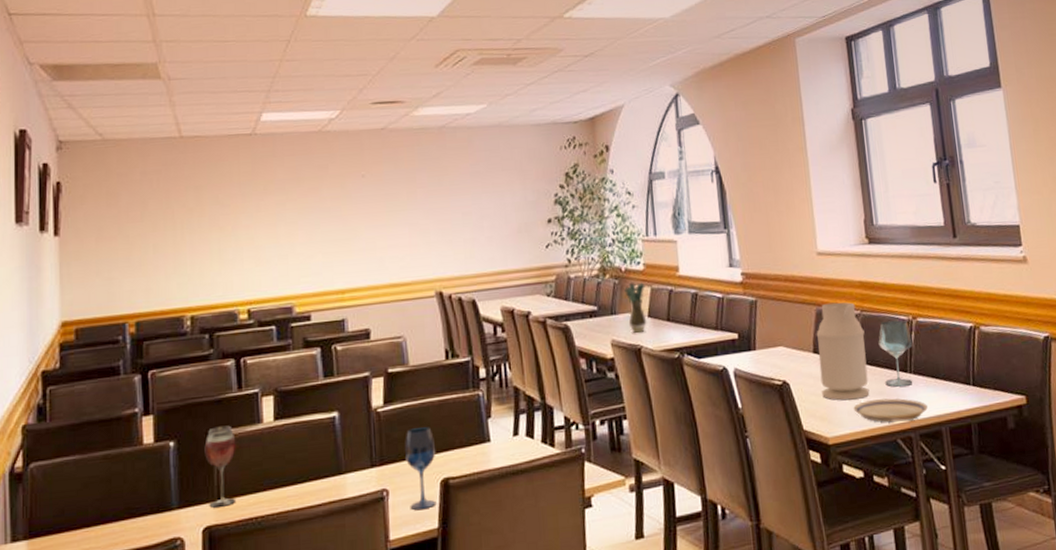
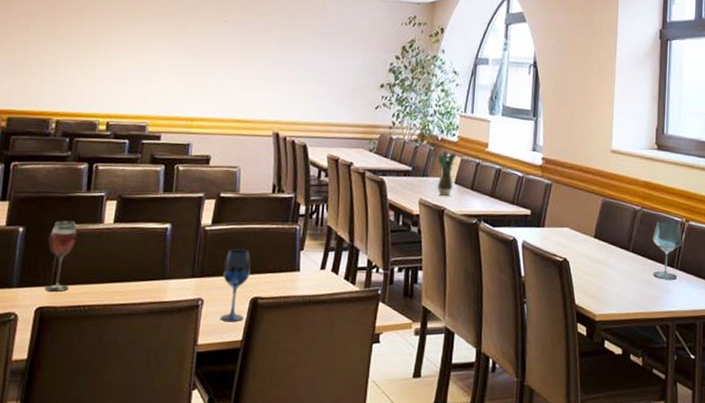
water jug: present [816,302,870,401] -> none [595,196,642,285]
plate: present [853,398,928,423] -> none [622,287,687,311]

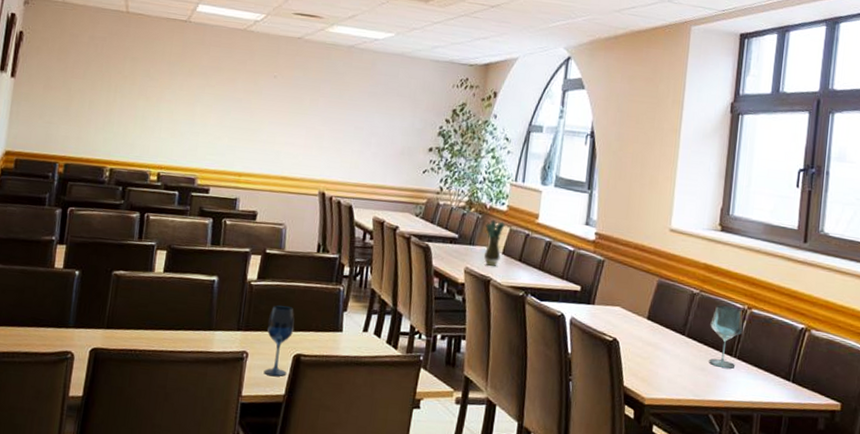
wineglass: present [44,220,78,292] -> none [99,266,130,335]

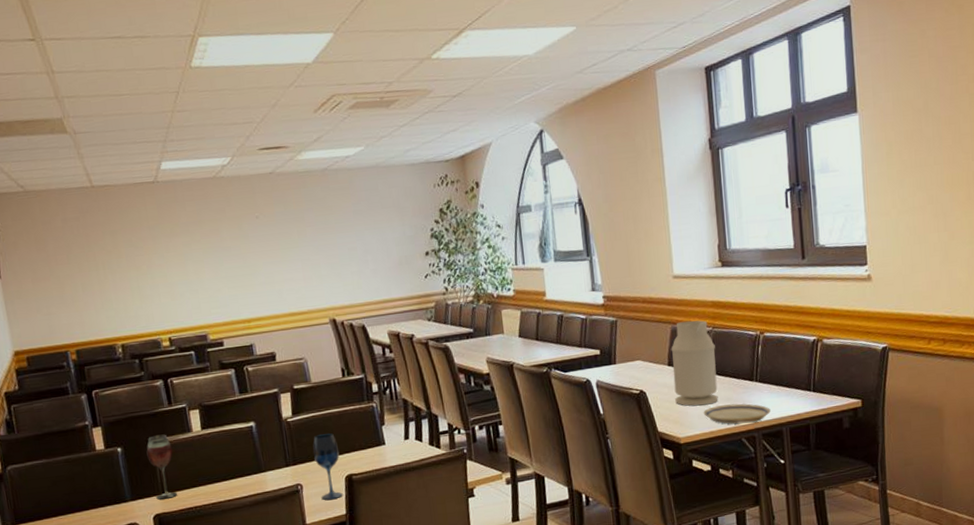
wineglass: none [99,266,130,335] -> present [146,434,178,500]
vase: present [483,218,505,266] -> none [497,305,518,351]
water jug: none [646,277,700,370] -> present [671,320,718,406]
plate: none [674,373,744,400] -> present [703,403,771,424]
wine glass: present [709,305,744,369] -> none [727,335,760,394]

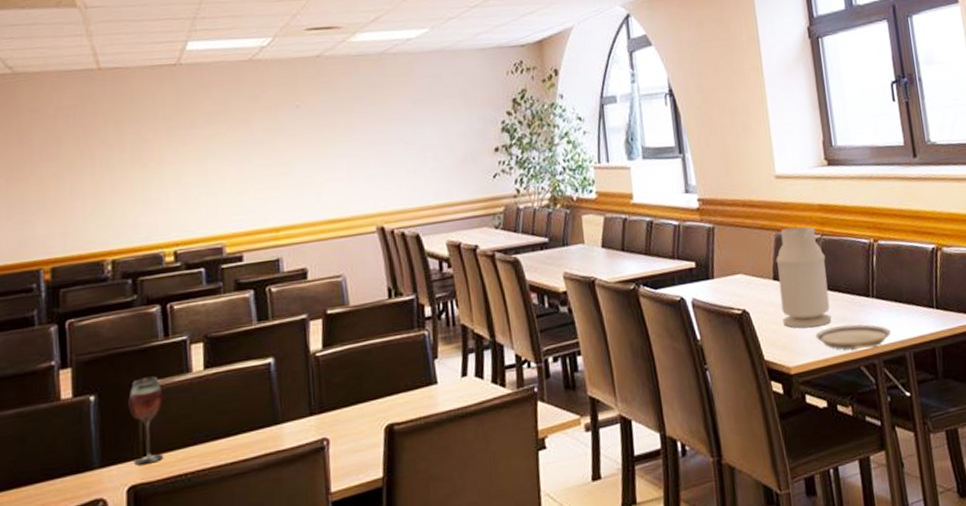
wineglass: present [312,433,343,500] -> none [345,370,381,459]

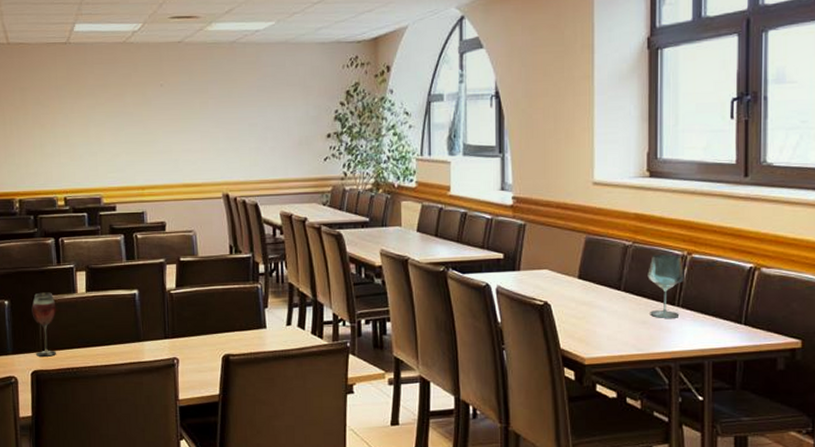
water jug: present [775,226,832,329] -> none [582,232,634,326]
plate: present [815,324,891,349] -> none [614,328,692,351]
wine glass: none [839,243,876,313] -> present [647,254,686,318]

